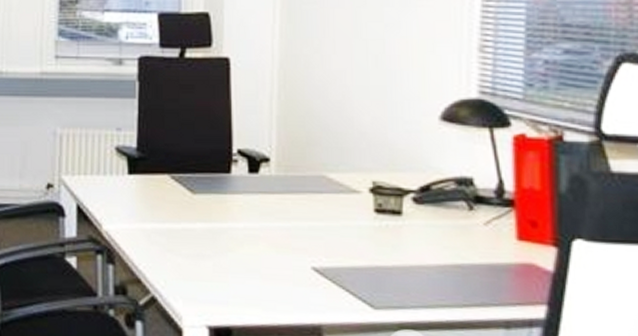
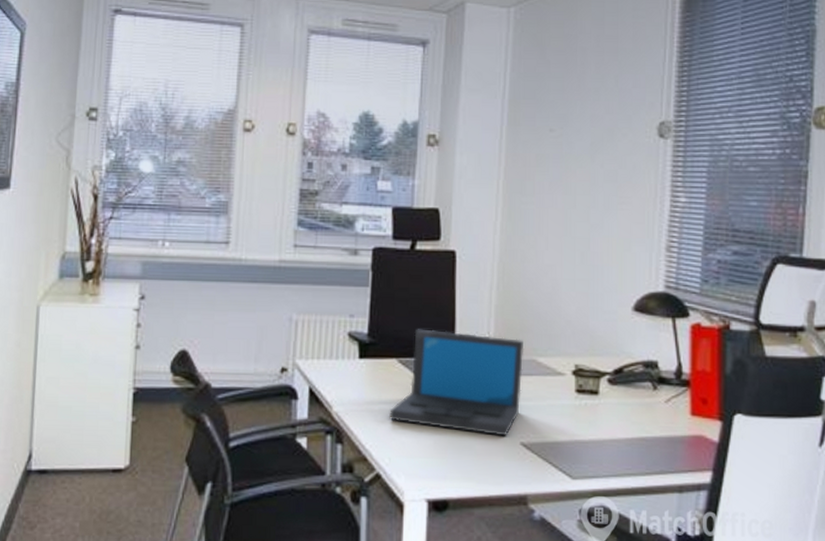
laptop: none [163,142,312,260] -> present [389,329,524,436]

